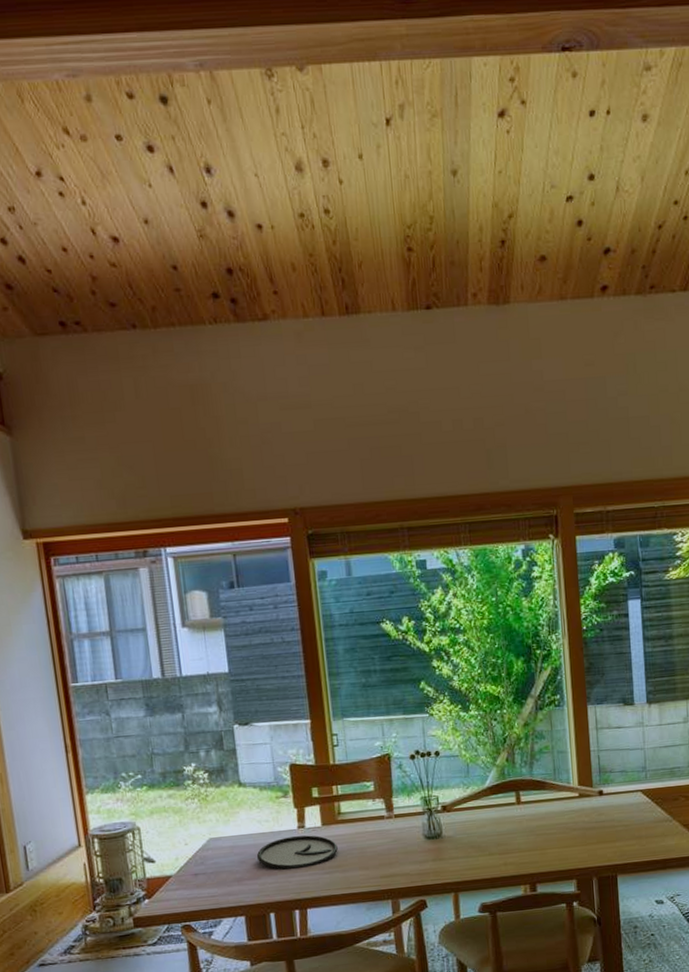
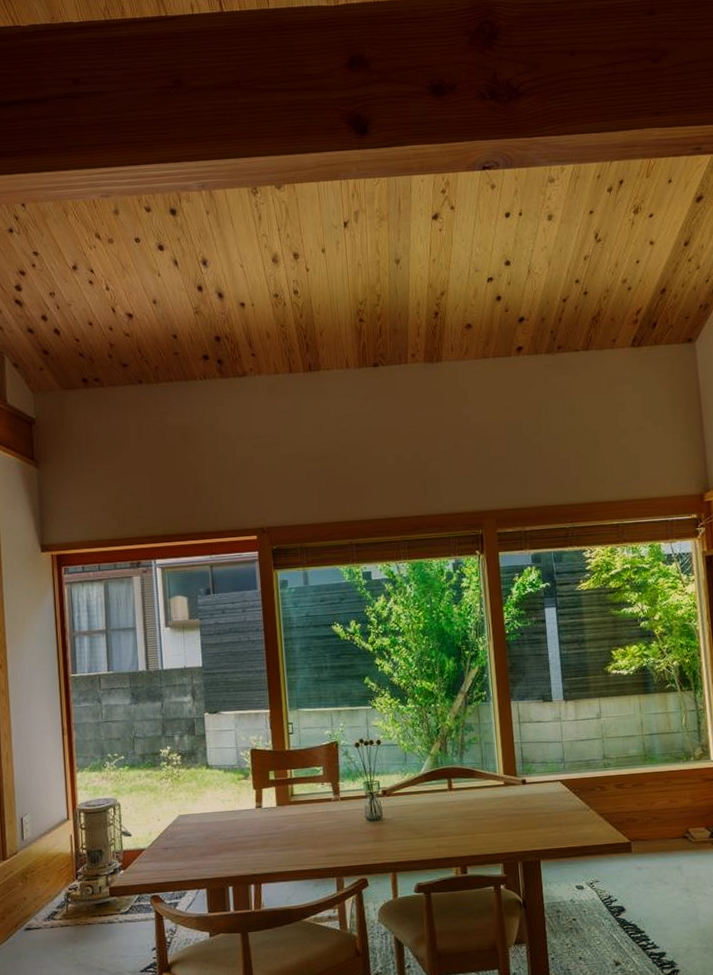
plate: present [256,835,338,870] -> none [219,814,290,847]

